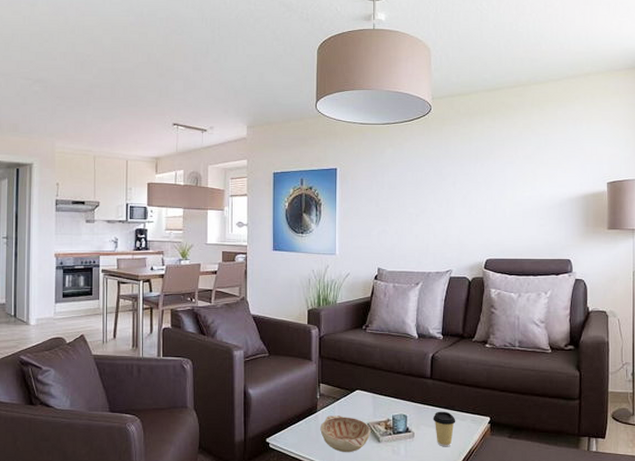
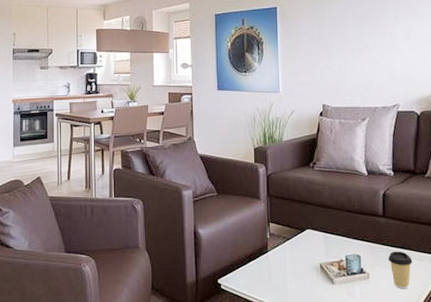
decorative bowl: present [320,416,371,453] -> none [271,256,324,295]

